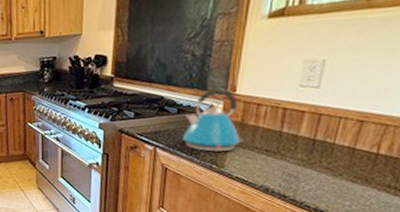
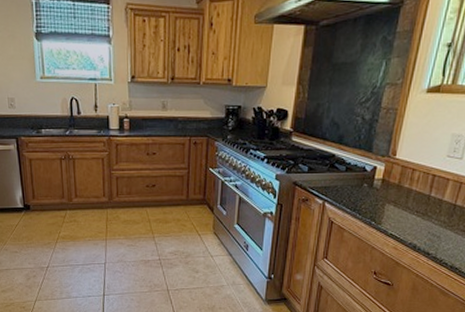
kettle: present [183,88,244,152] -> none [349,152,399,209]

